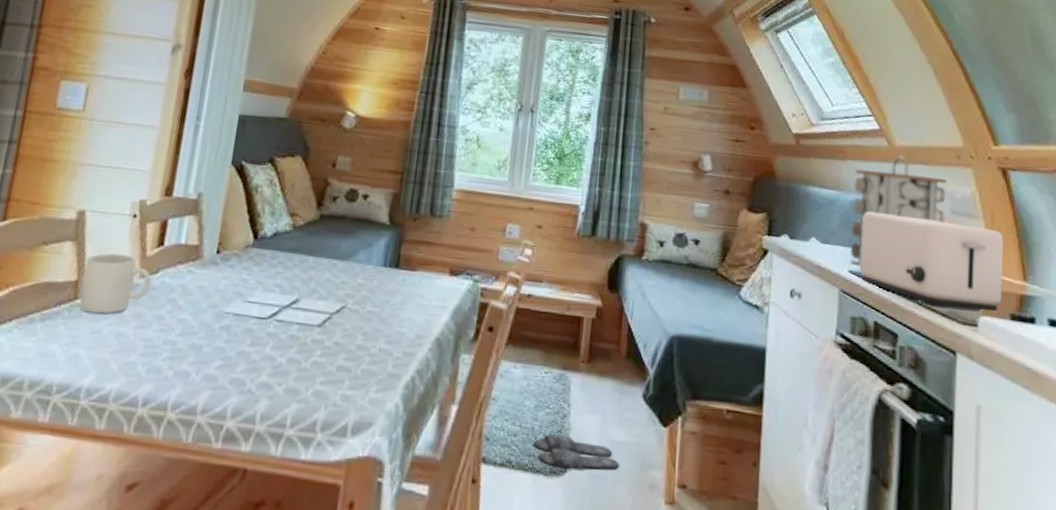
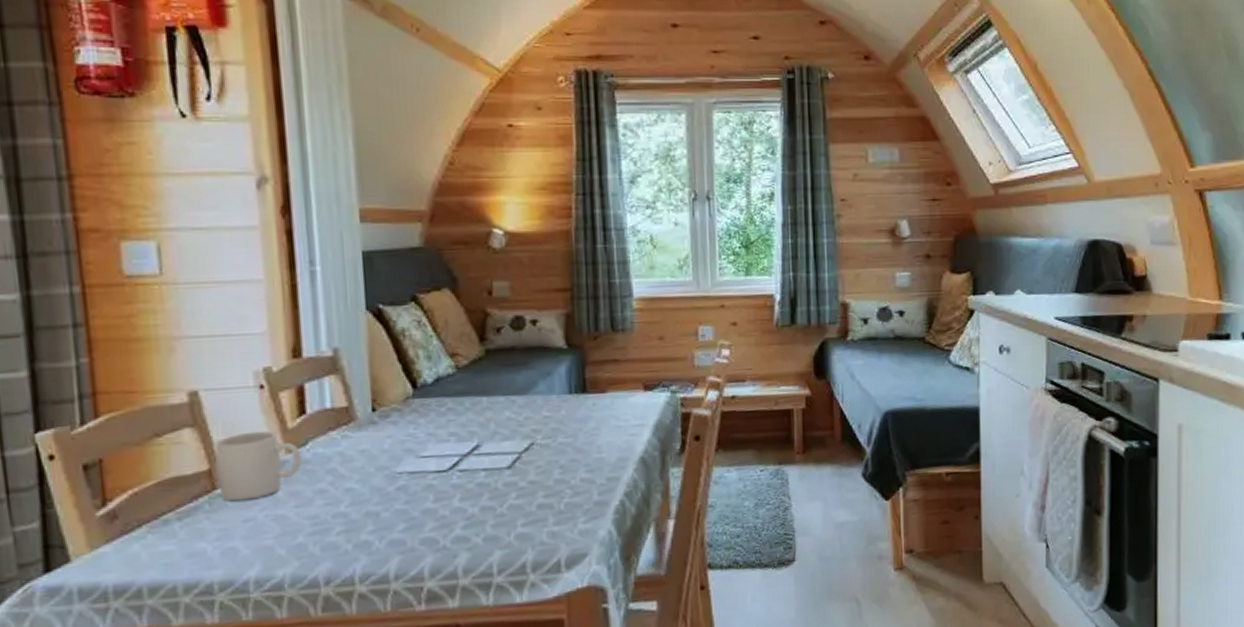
slippers: present [534,433,620,470] -> none [758,526,846,559]
spice rack: present [850,156,947,267] -> none [1055,192,1147,312]
toaster: present [859,211,1003,312] -> none [1065,252,1200,338]

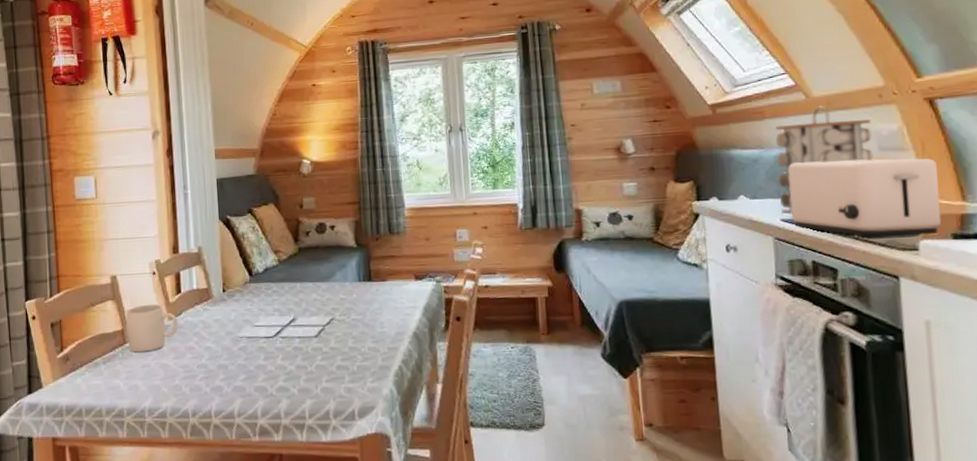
spice rack: none [1055,192,1147,312] -> present [775,106,873,215]
toaster: none [1065,252,1200,338] -> present [788,158,942,237]

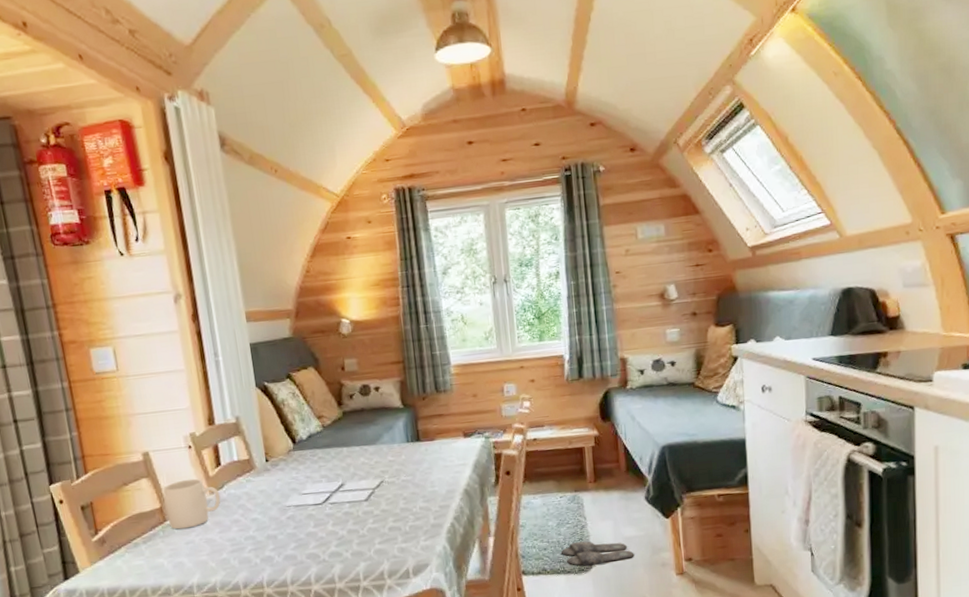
slippers: none [512,395,590,424] -> present [561,541,635,567]
spice rack: present [775,106,873,215] -> none [810,244,899,354]
toaster: present [788,158,942,237] -> none [821,293,954,372]

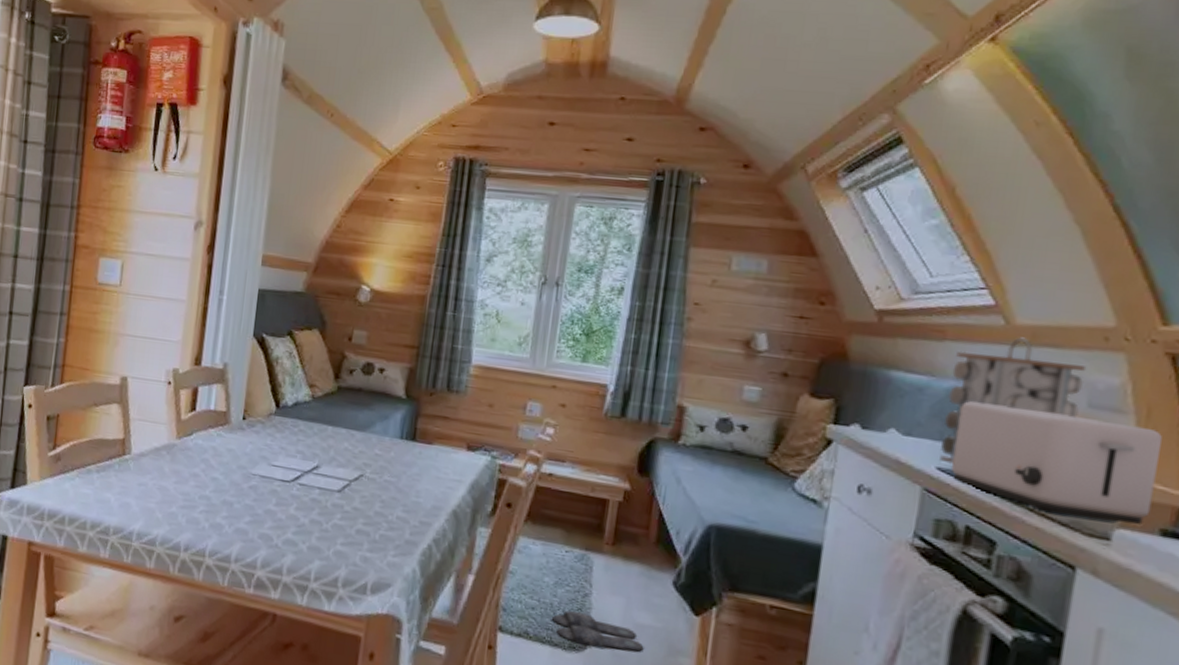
mug: present [163,478,221,530] -> none [127,415,187,469]
spice rack: none [810,244,899,354] -> present [939,337,1087,464]
toaster: none [821,293,954,372] -> present [950,401,1162,525]

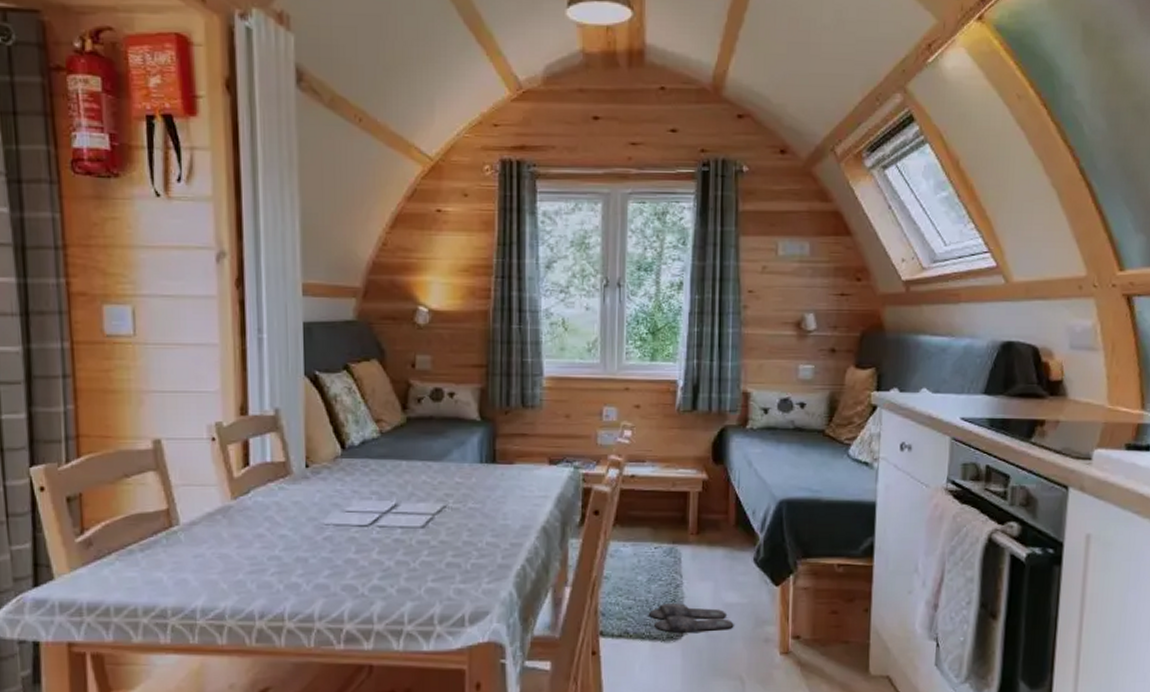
spice rack: present [939,337,1087,464] -> none [963,293,1067,413]
toaster: present [950,401,1162,525] -> none [971,355,1123,444]

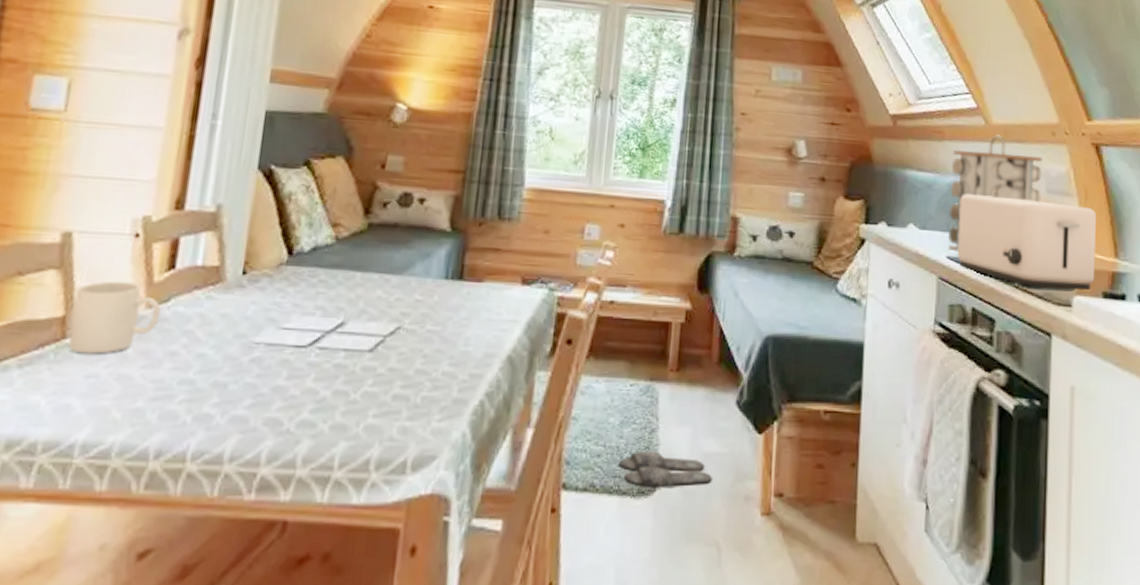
mug: none [172,478,244,539] -> present [68,281,161,354]
spice rack: none [963,293,1067,413] -> present [948,135,1043,252]
toaster: none [971,355,1123,444] -> present [957,194,1096,291]

